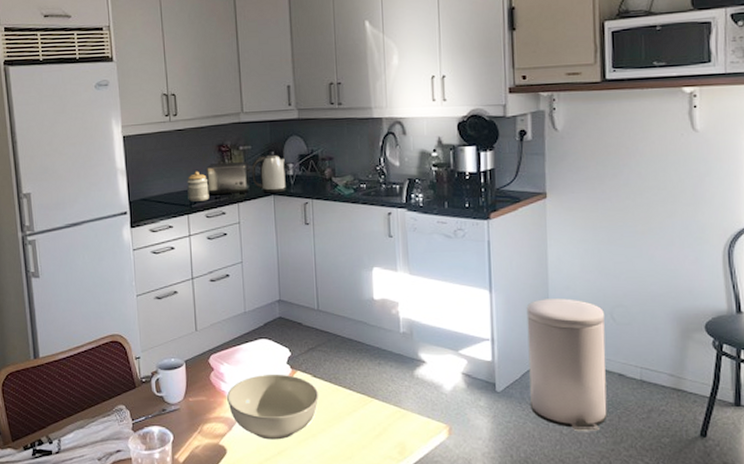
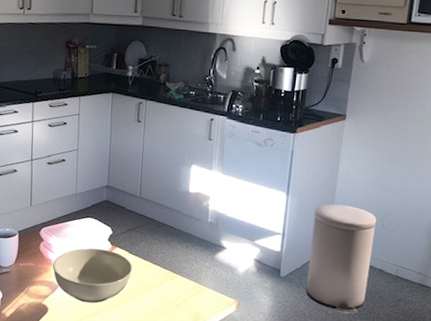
jar: present [187,171,209,202] -> none [34,63,55,92]
toaster: present [205,162,250,194] -> none [52,58,94,88]
kettle: present [251,154,286,193] -> none [94,55,126,91]

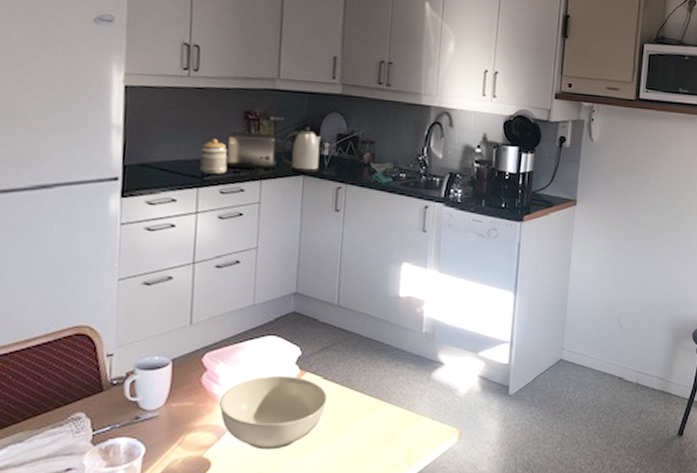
jar: none [34,63,55,92] -> present [200,138,228,174]
toaster: none [52,58,94,88] -> present [225,132,280,170]
kettle: none [94,55,126,91] -> present [280,130,321,174]
pedal bin: present [305,204,376,313] -> none [538,303,613,432]

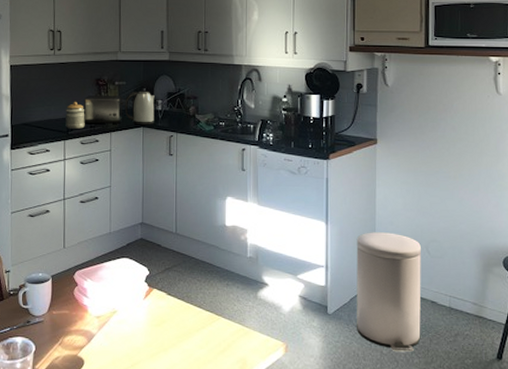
bowl: present [219,375,328,450] -> none [88,291,172,353]
pedal bin: none [538,303,613,432] -> present [356,232,421,352]

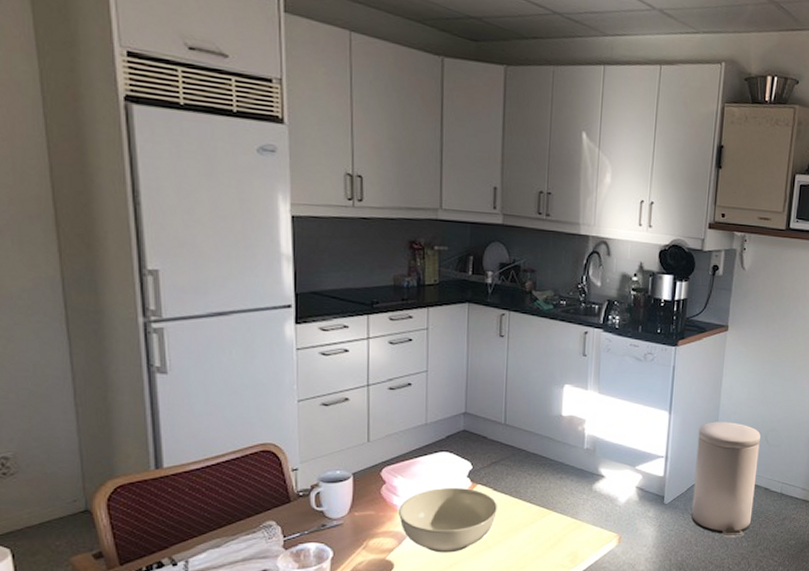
jar: present [65,101,85,129] -> none [369,267,395,302]
toaster: present [83,95,123,124] -> none [392,261,445,298]
bowl: none [88,291,172,353] -> present [399,487,498,553]
kettle: present [124,91,155,126] -> none [446,259,484,301]

